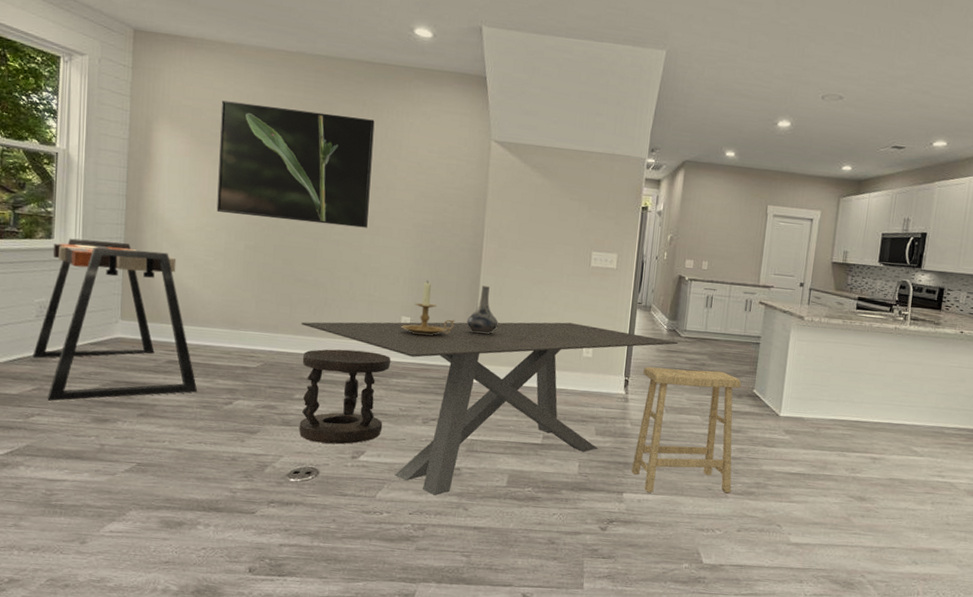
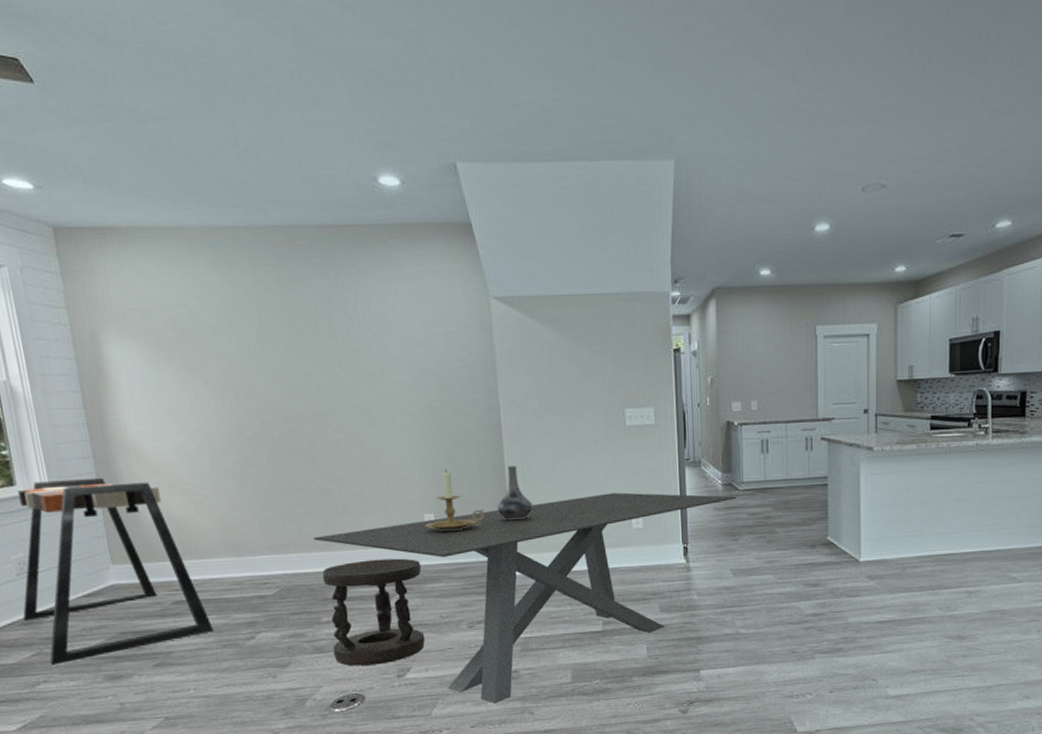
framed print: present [216,100,375,228] -> none [172,293,367,427]
stool: present [632,366,742,494] -> none [702,522,818,666]

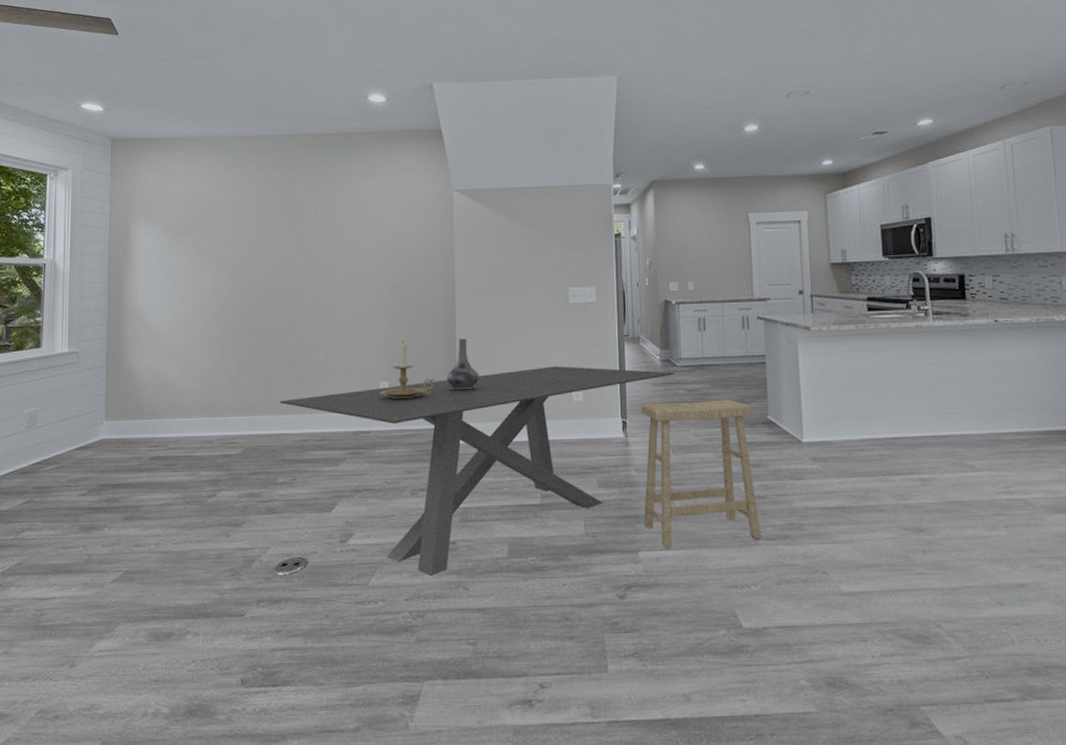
bench: present [17,477,214,665] -> none [23,342,181,514]
stool: present [322,558,425,666] -> none [283,423,373,529]
stool: none [702,522,818,666] -> present [641,399,762,548]

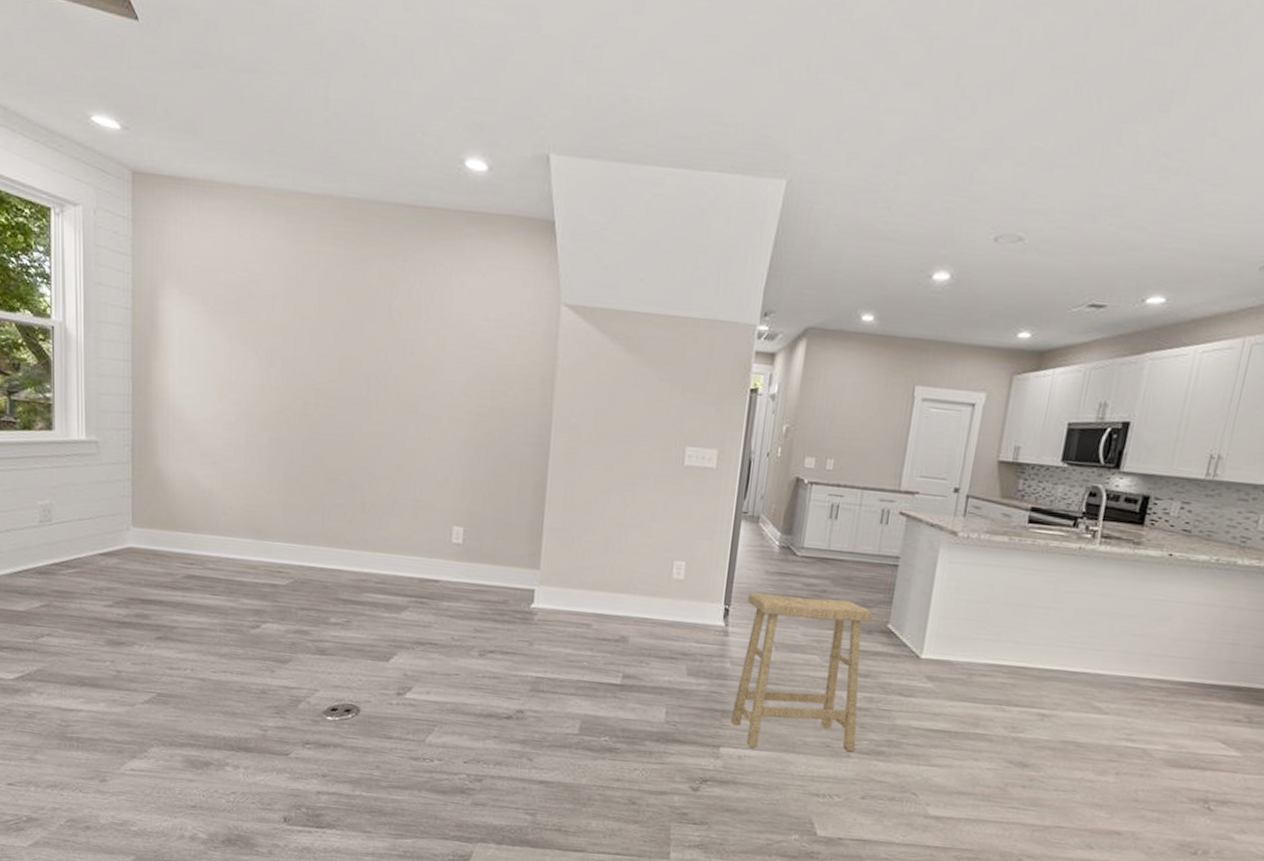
dining table: present [279,366,674,577] -> none [335,531,793,743]
candle holder: present [380,340,435,399] -> none [452,482,518,550]
decorative vase: present [446,338,480,389] -> none [530,489,569,549]

